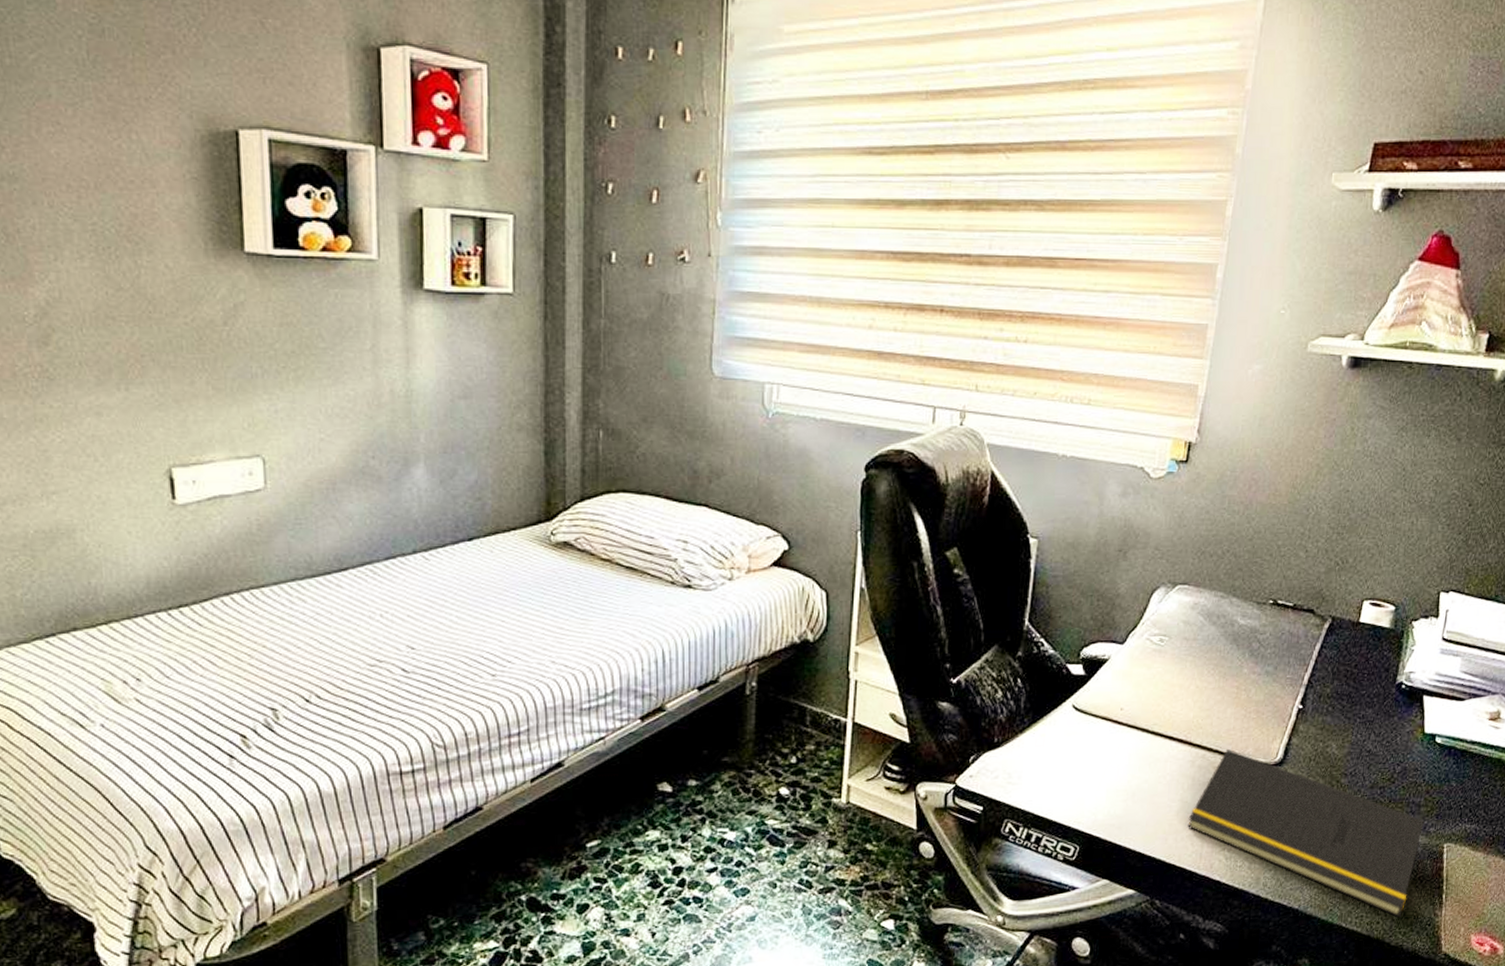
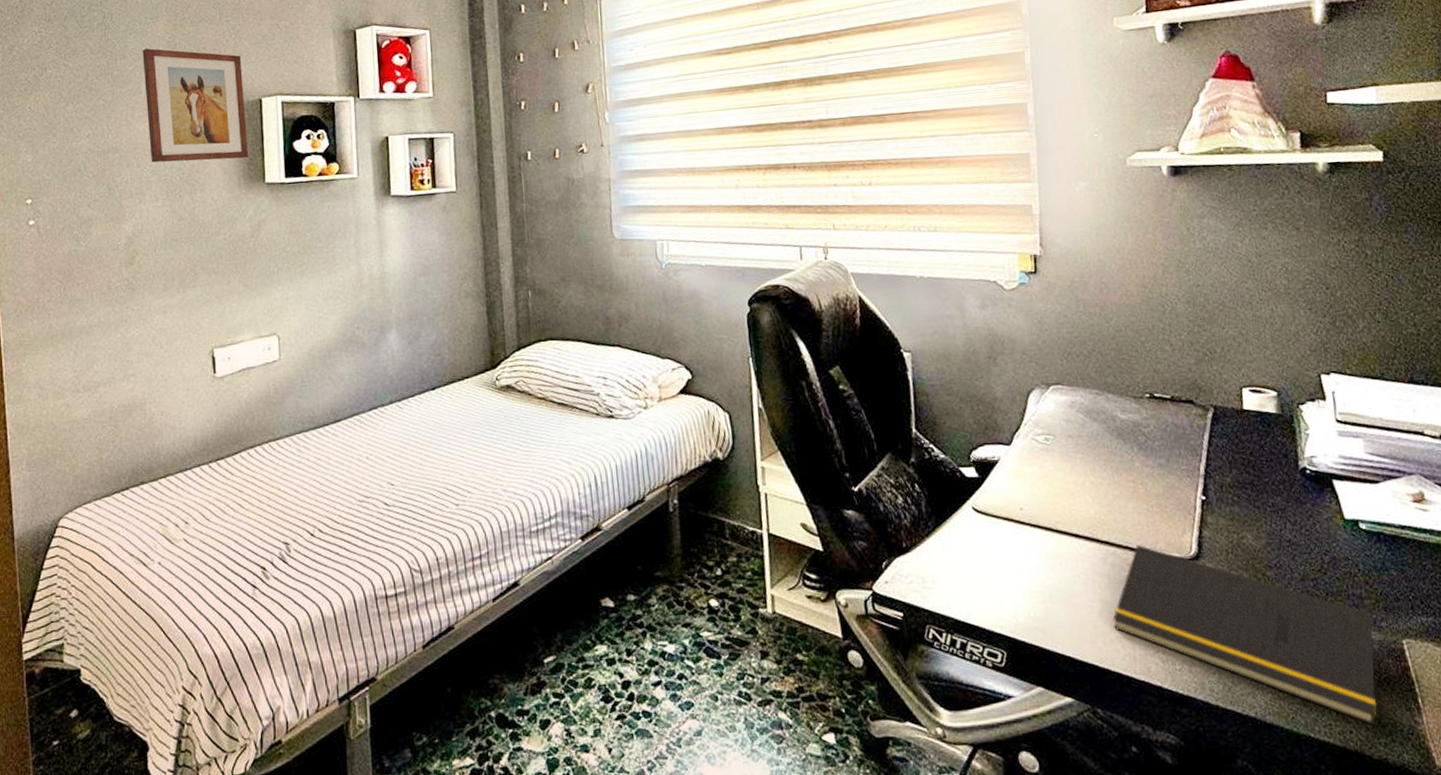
wall art: none [49,30,219,214] -> present [142,48,248,163]

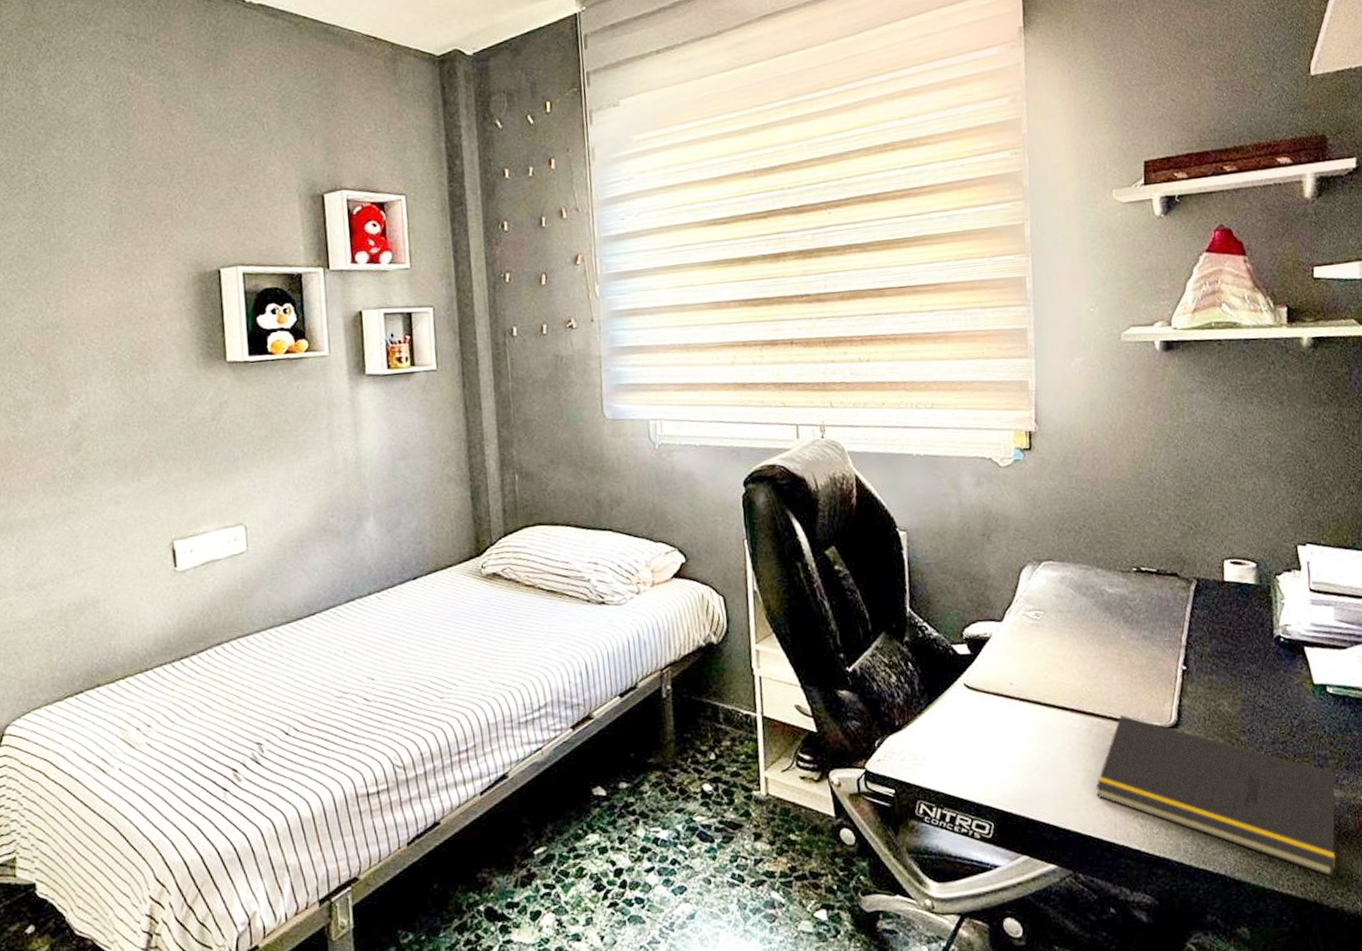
wall art: present [142,48,248,163] -> none [82,213,207,340]

